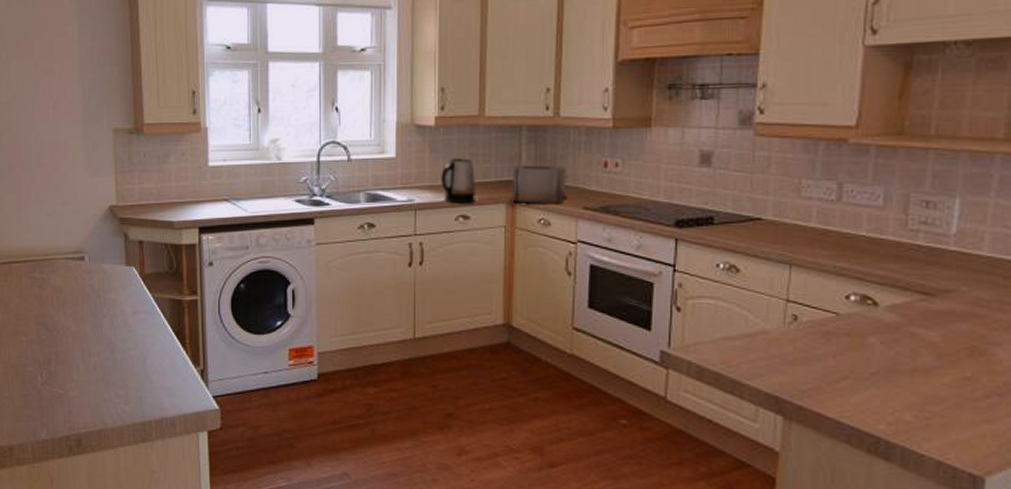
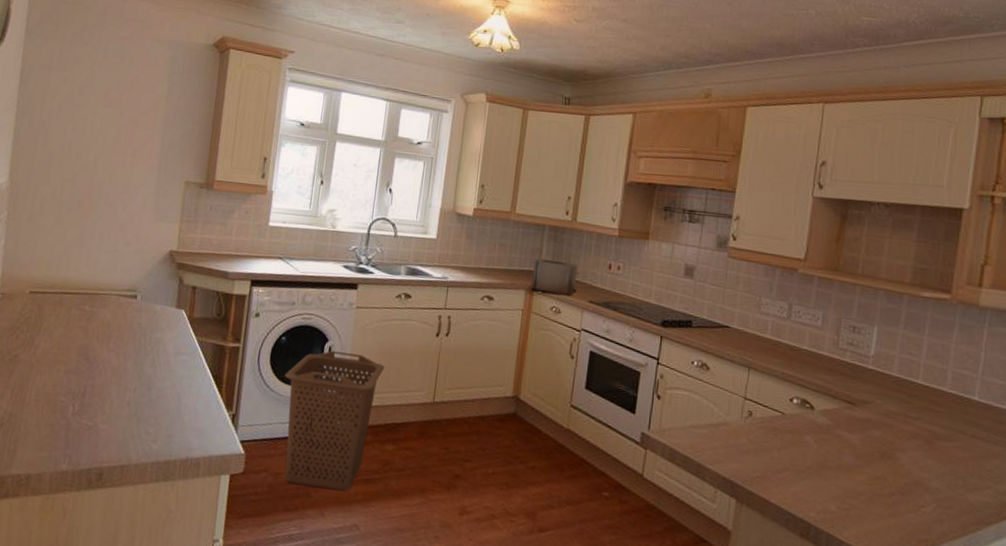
laundry basket: none [248,293,355,440] -> present [284,350,385,492]
kettle: present [441,157,475,204] -> none [472,245,503,287]

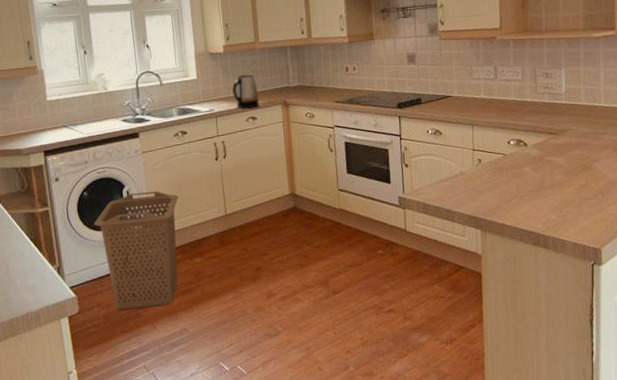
kettle: none [472,245,503,287] -> present [232,73,260,109]
toaster: present [530,258,580,297] -> none [283,73,324,104]

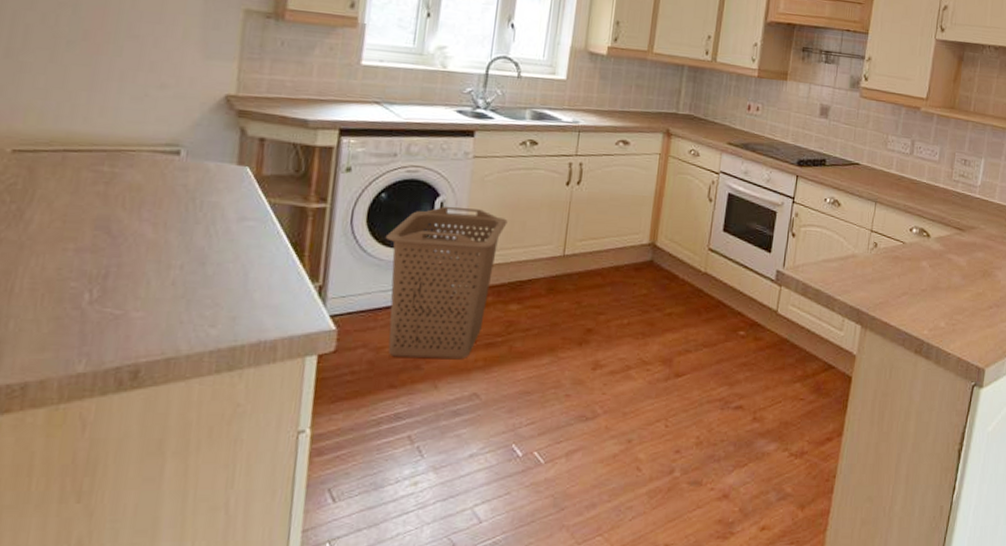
kettle: present [232,73,260,109] -> none [606,86,639,130]

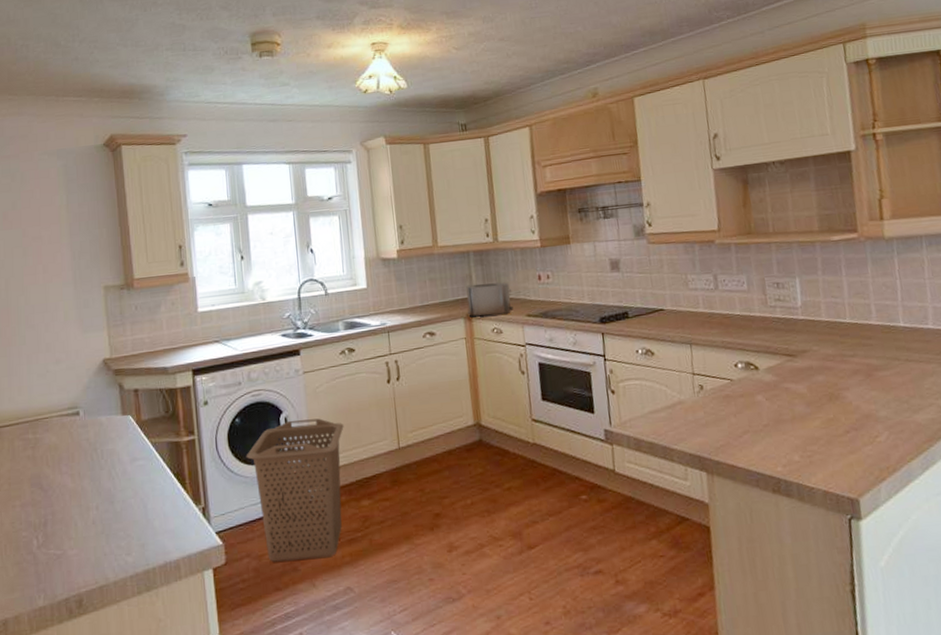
toaster: none [668,99,719,139] -> present [466,282,514,317]

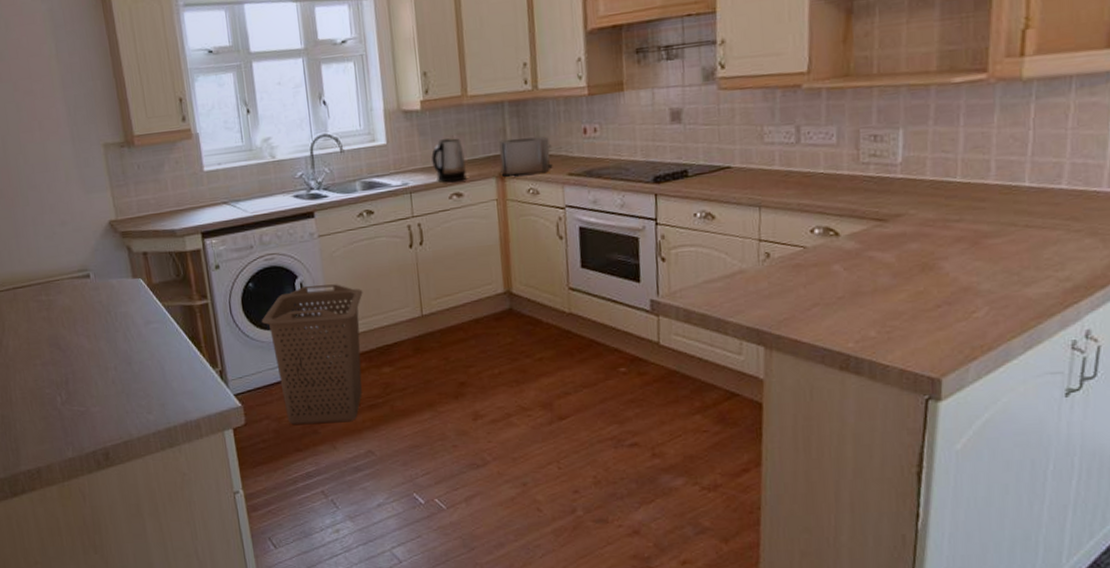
kettle: none [407,282,438,323] -> present [431,137,467,183]

